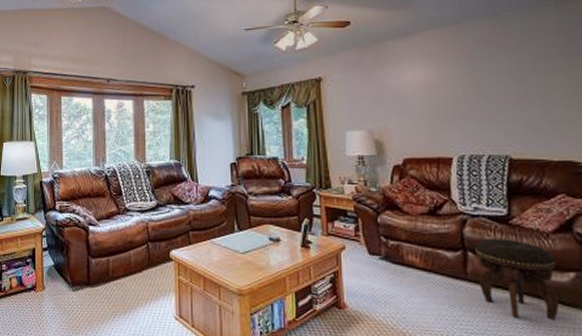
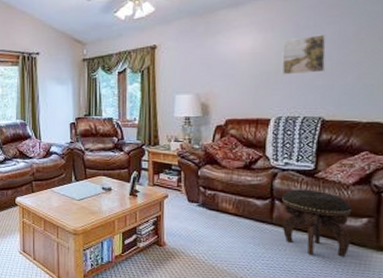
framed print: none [457,66,507,109] -> present [282,34,327,75]

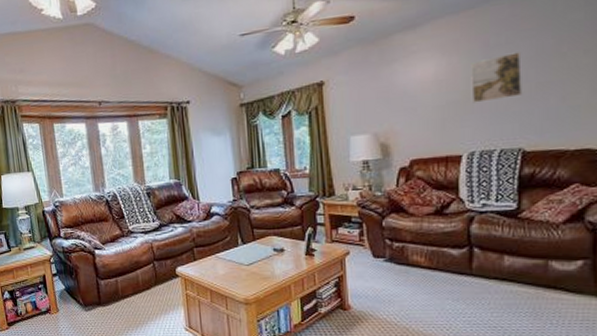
footstool: present [282,189,352,257] -> none [482,232,565,307]

